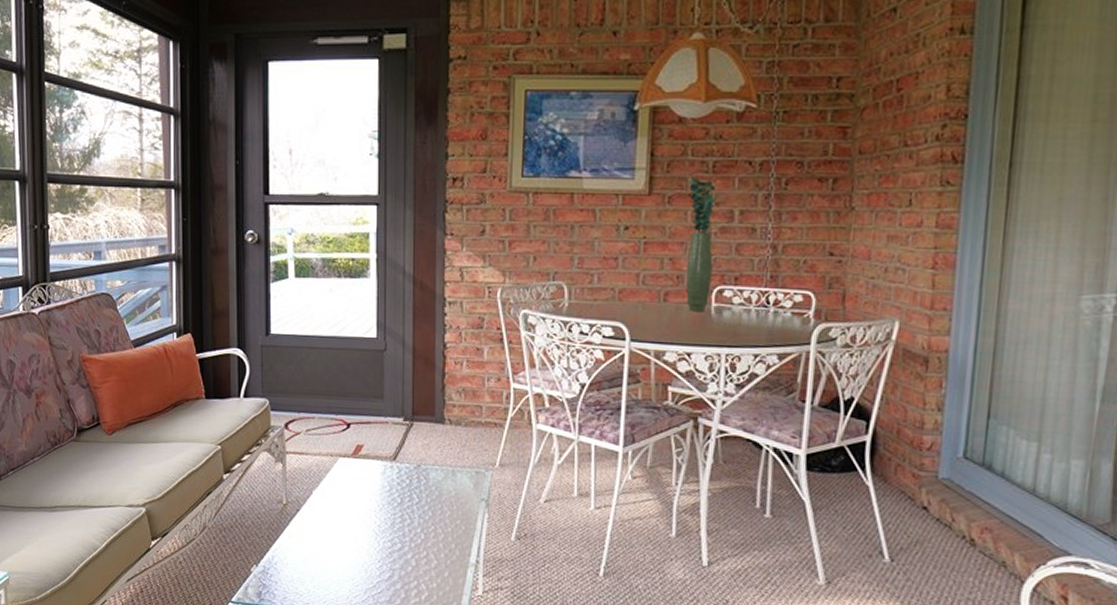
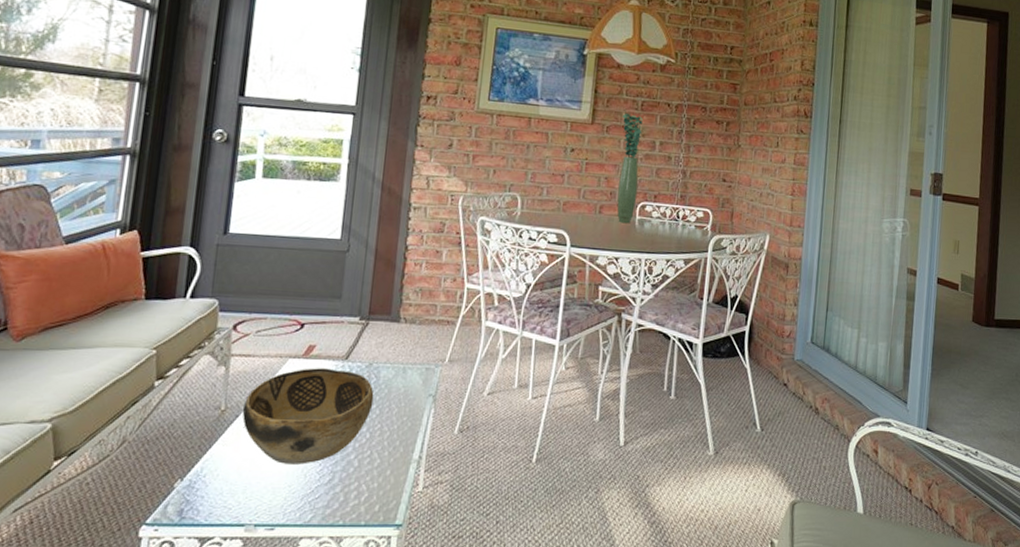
decorative bowl: none [302,467,425,560] -> present [242,368,374,464]

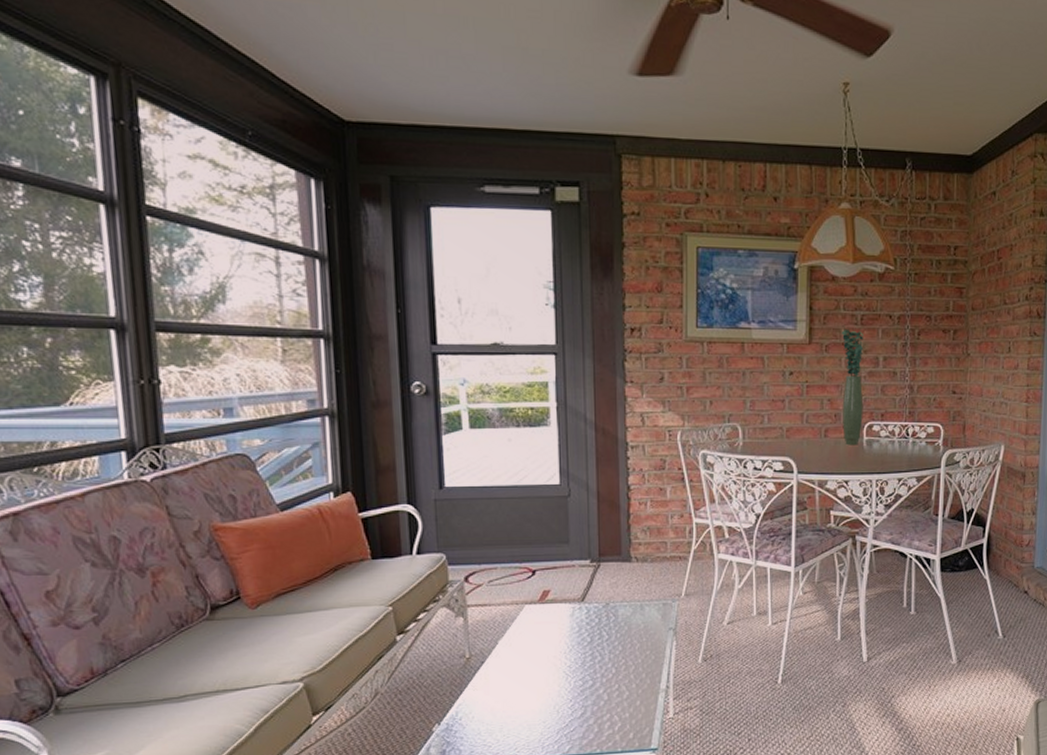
decorative bowl: present [242,368,374,464] -> none [487,611,615,703]

